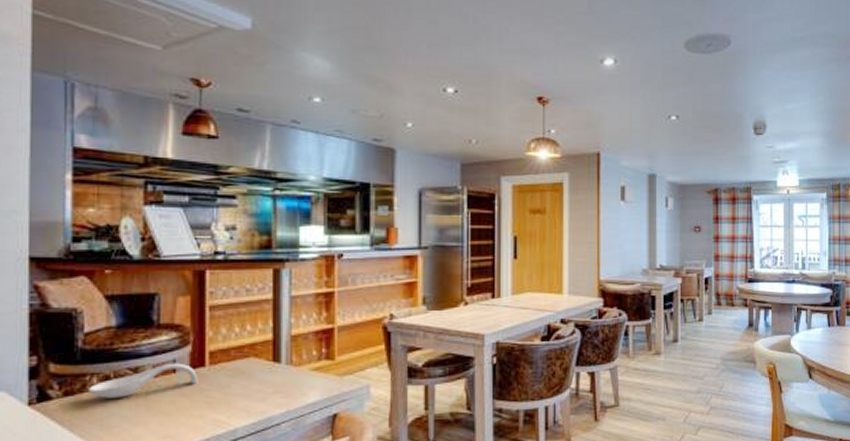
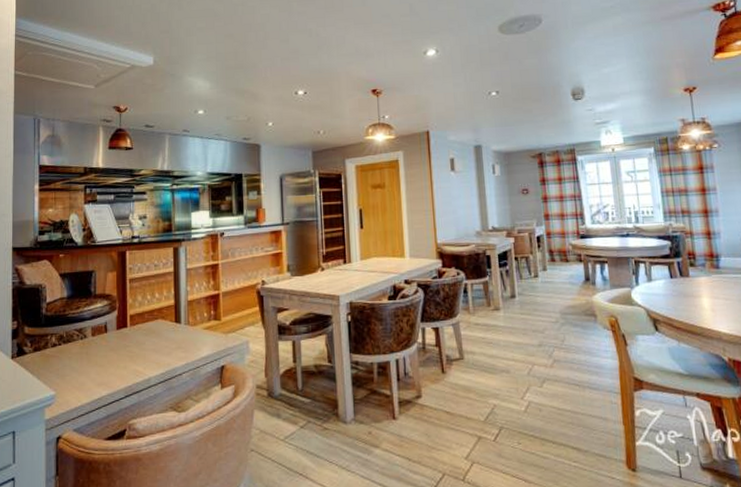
spoon rest: present [89,363,198,398] -> none [50,324,123,353]

